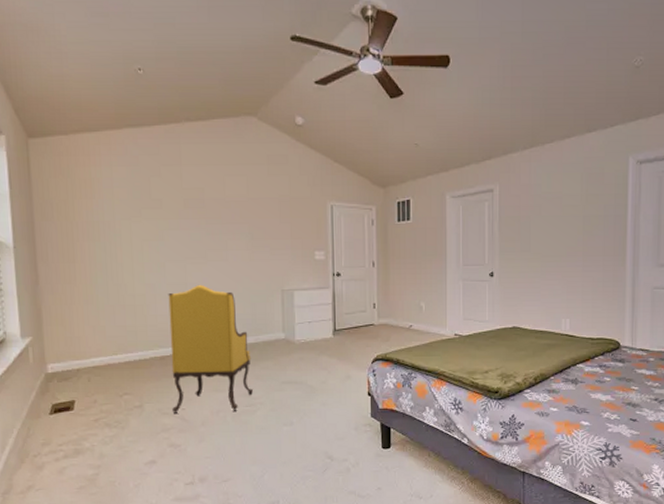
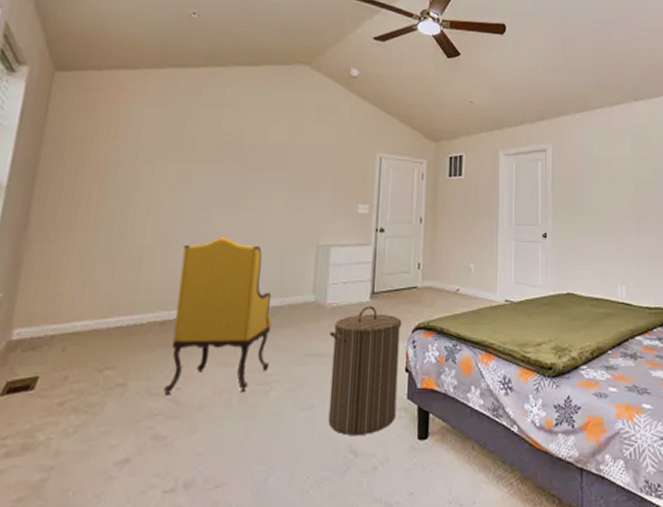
laundry hamper: none [301,341,362,445] -> present [328,306,402,435]

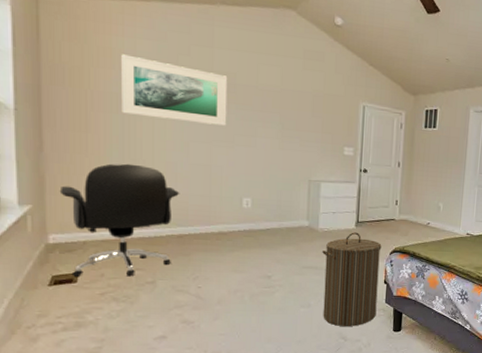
office chair: none [31,238,170,381] -> present [59,163,180,276]
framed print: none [118,121,235,189] -> present [121,54,228,126]
armchair: present [164,236,272,396] -> none [187,167,274,292]

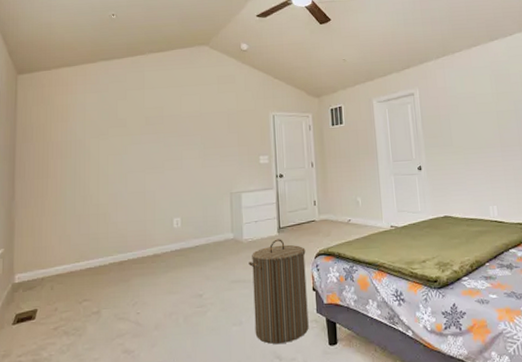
office chair: present [59,163,180,276] -> none [25,200,120,313]
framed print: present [121,54,228,126] -> none [74,108,157,157]

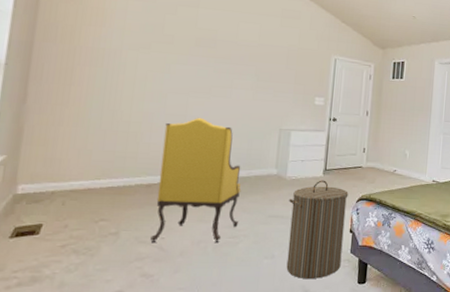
armchair: none [128,191,205,319] -> present [150,117,241,244]

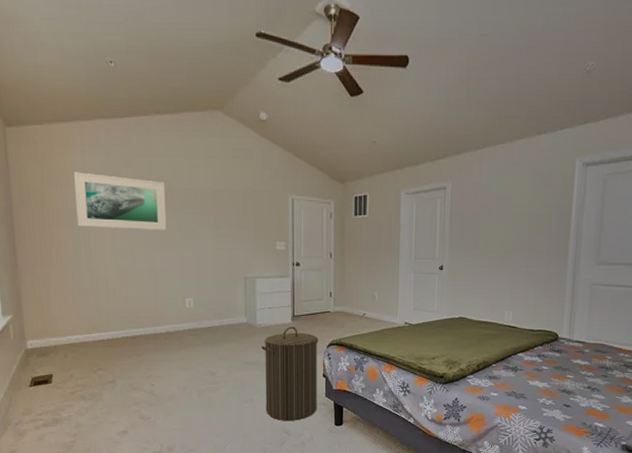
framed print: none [106,14,210,78] -> present [74,172,167,230]
armchair: present [150,117,241,244] -> none [138,270,218,390]

